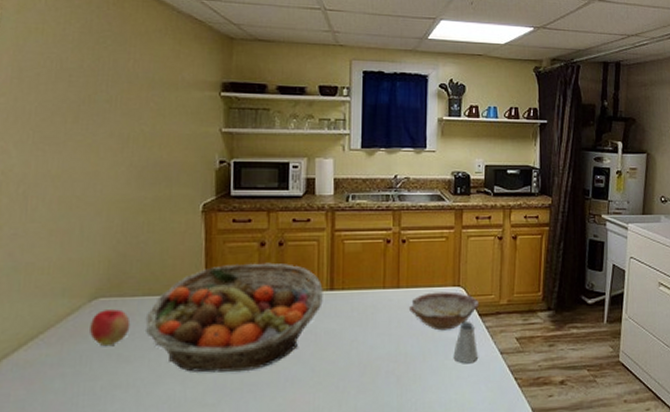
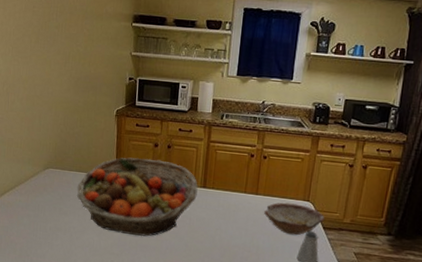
apple: present [90,309,131,345] -> none [44,177,68,202]

